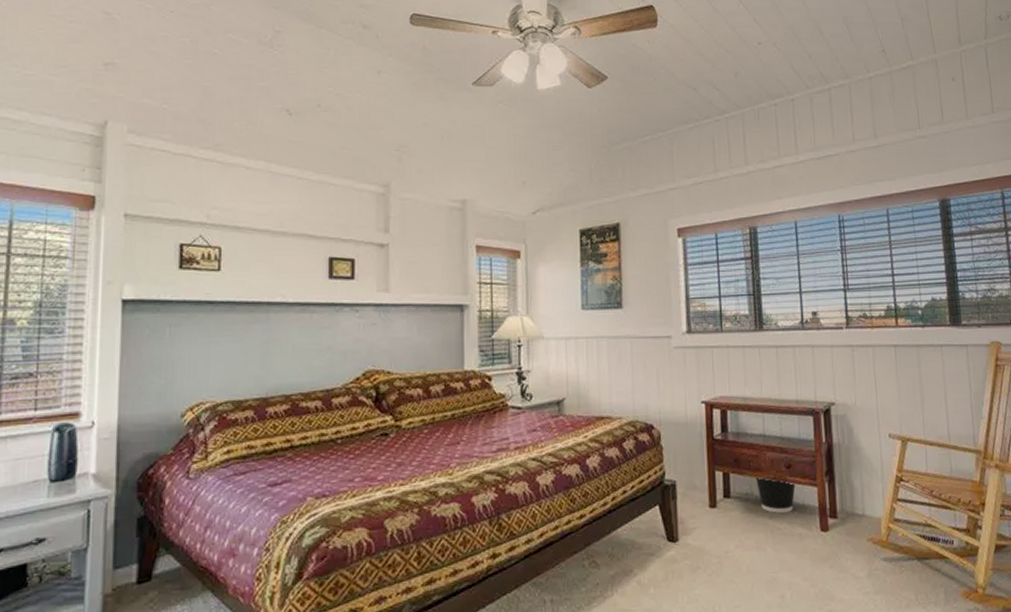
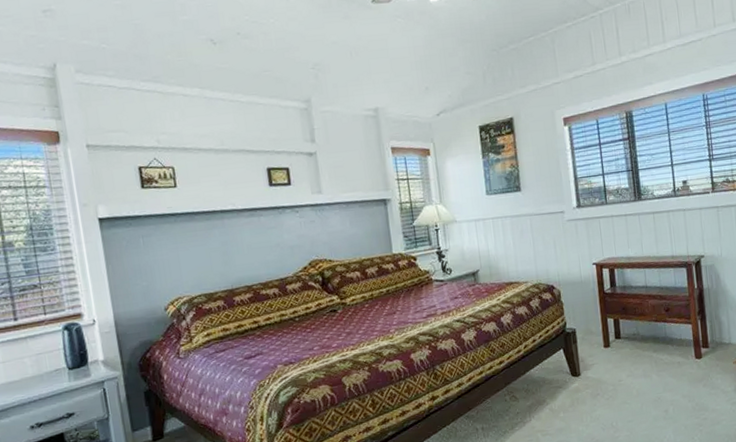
wastebasket: present [756,478,796,513] -> none [641,321,674,348]

